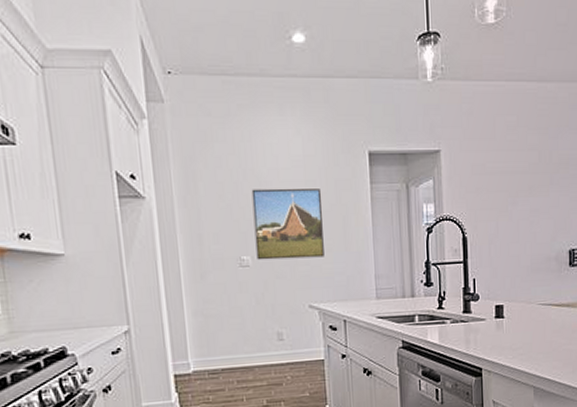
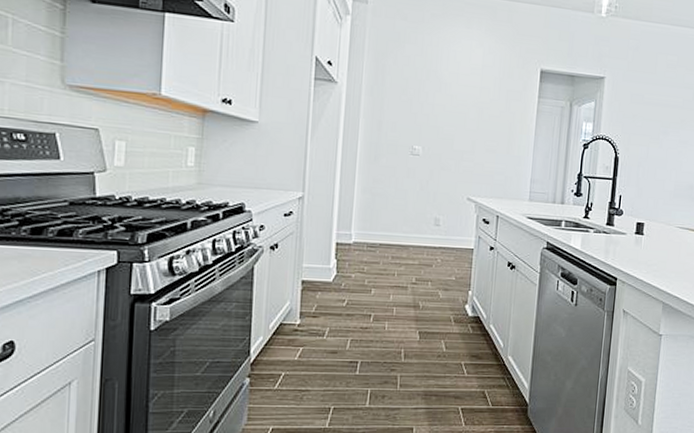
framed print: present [251,188,324,260] -> none [427,88,494,157]

